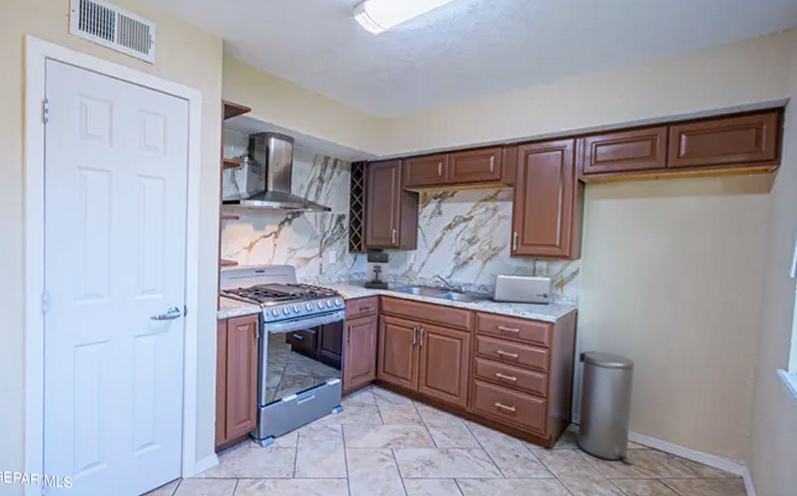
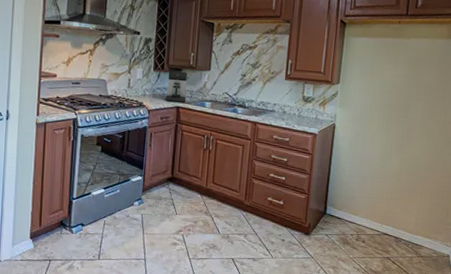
toaster: present [488,272,553,306] -> none [266,92,317,121]
pedal bin: present [577,351,636,464] -> none [329,157,376,246]

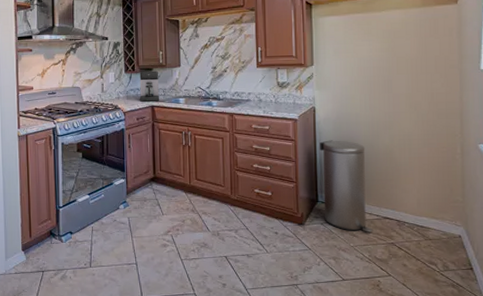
pedal bin: none [329,157,376,246] -> present [320,140,373,232]

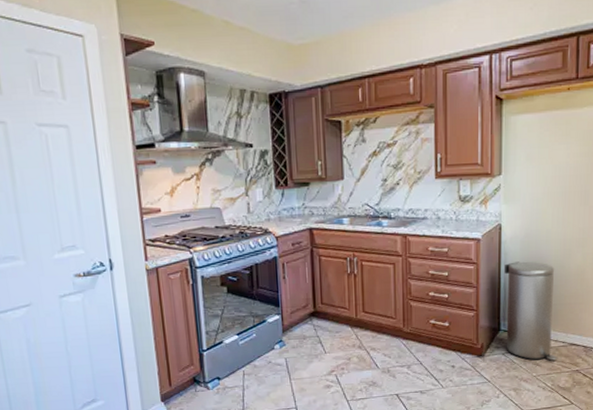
coffee maker: present [139,70,160,102] -> none [293,185,319,224]

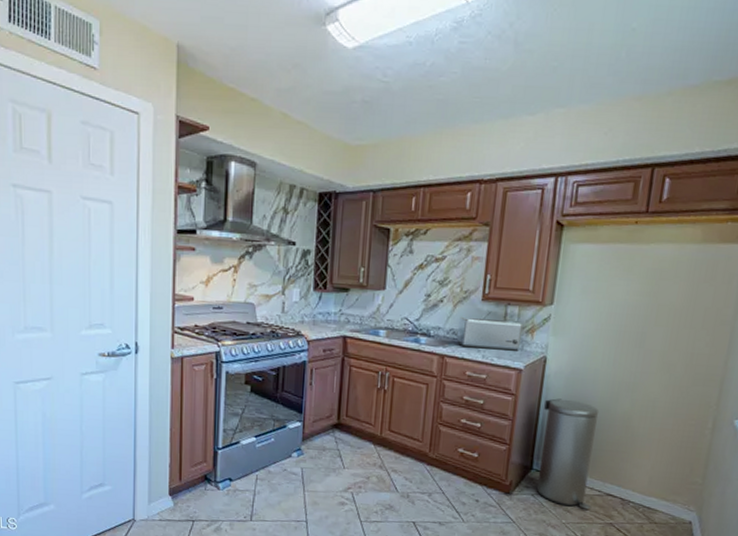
toaster: none [416,193,477,225] -> present [457,316,524,352]

